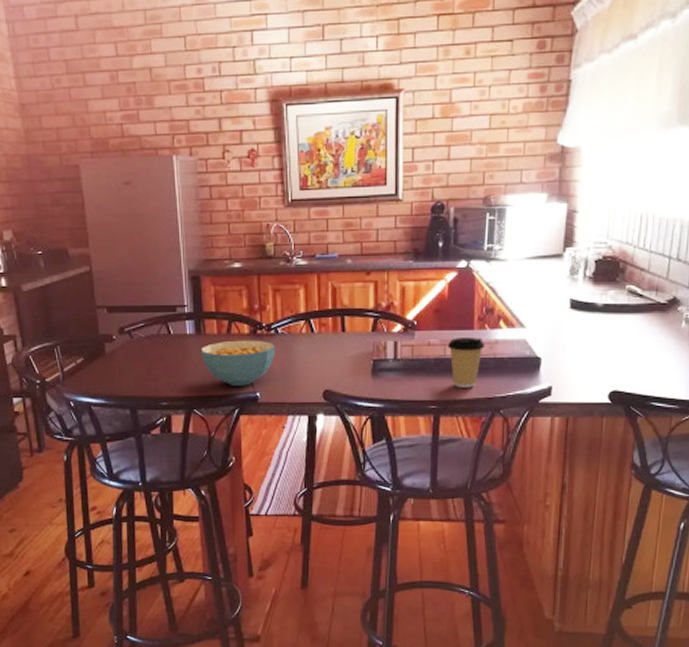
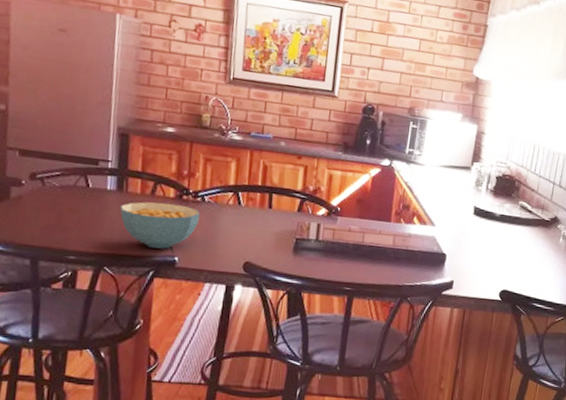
coffee cup: present [448,337,485,388] -> none [366,227,400,274]

